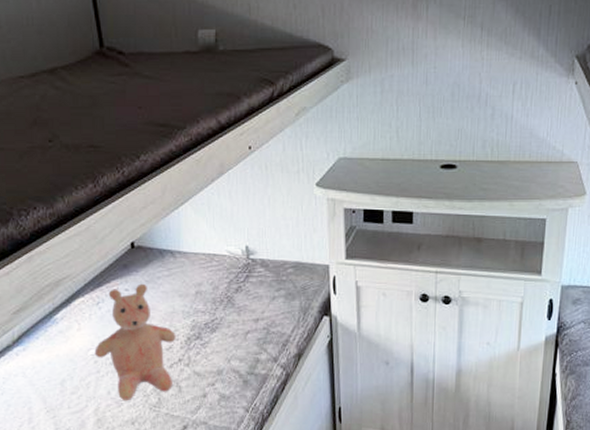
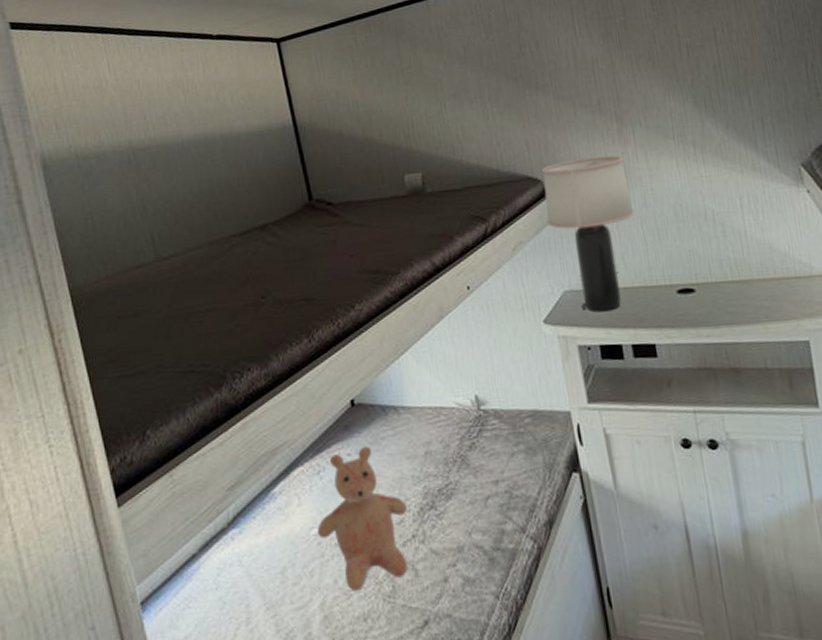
table lamp: none [331,30,415,180] -> present [541,155,635,313]

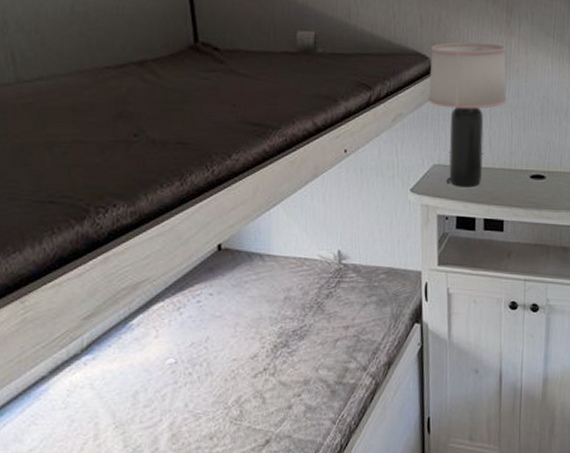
stuffed animal: present [317,446,408,592] -> none [172,288,262,415]

